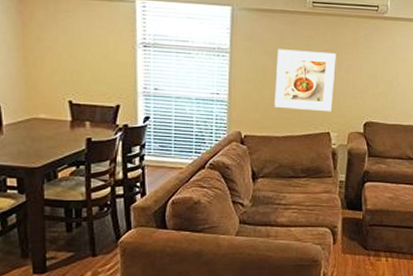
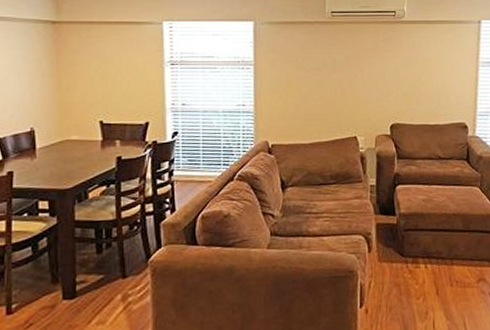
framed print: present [274,49,336,112] -> none [299,58,358,117]

